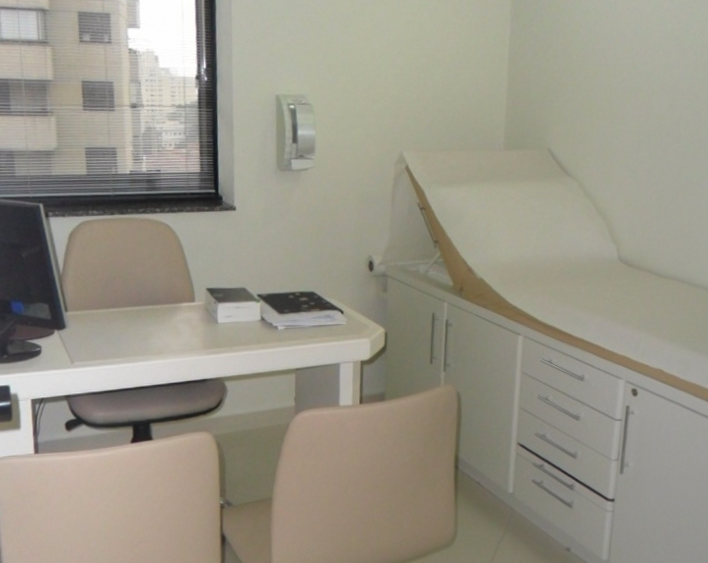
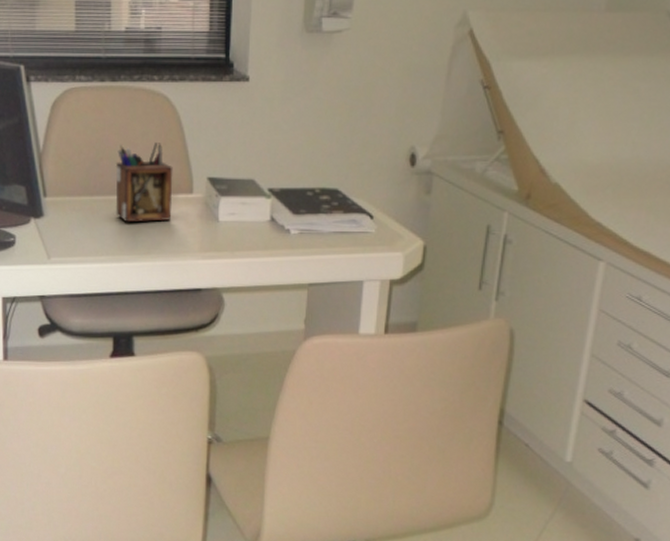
desk organizer: none [127,262,178,328] -> present [115,143,173,222]

